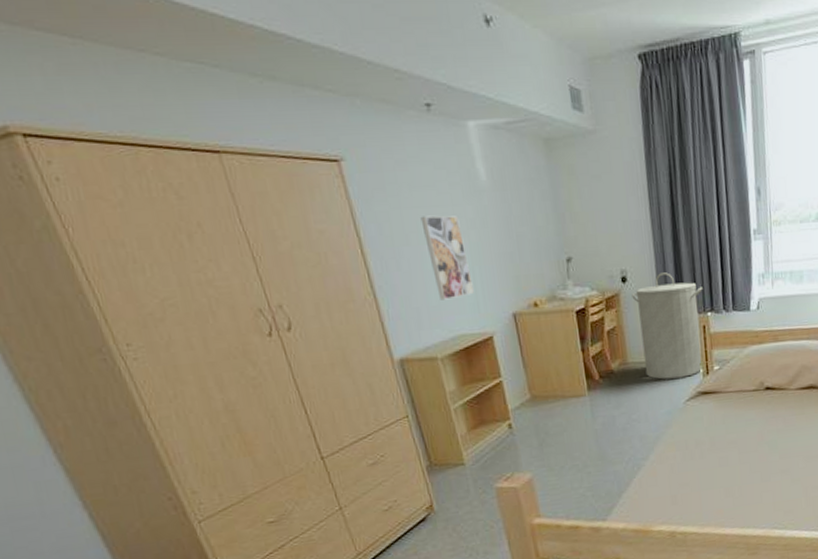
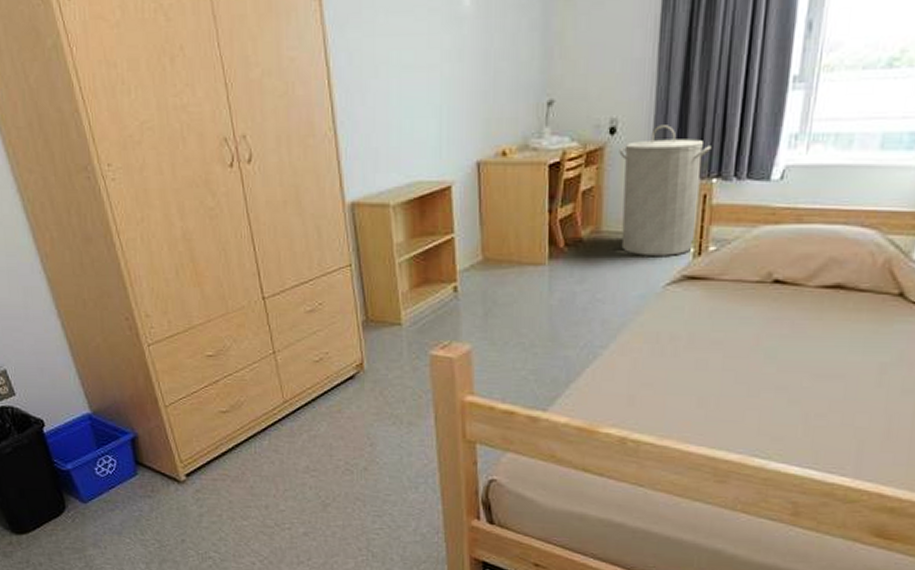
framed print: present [420,215,474,300] -> none [393,45,438,141]

